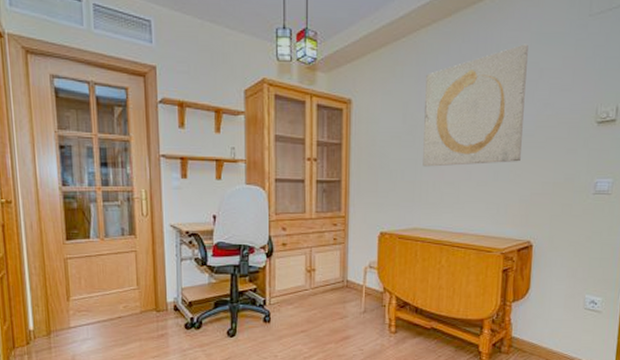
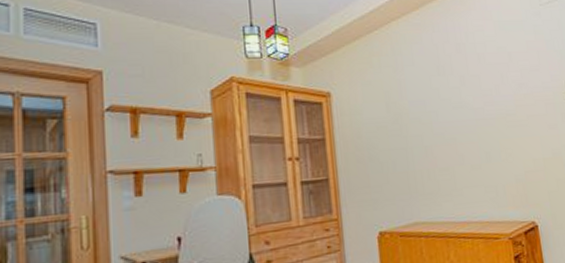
wall art: present [423,44,529,167] -> none [403,31,509,155]

